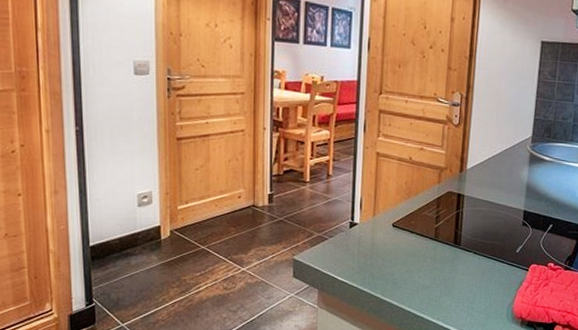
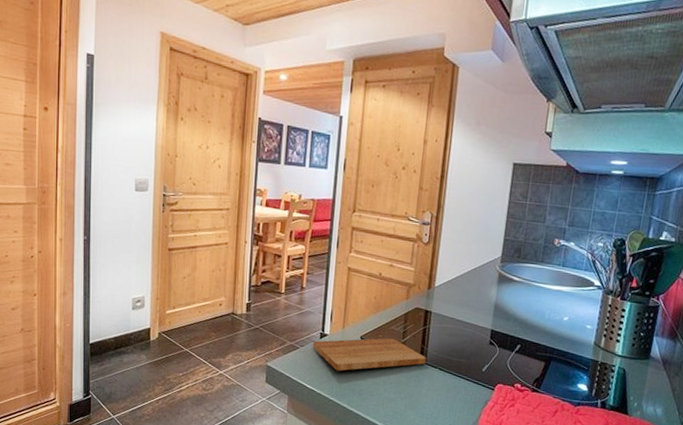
cutting board: none [342,224,461,261] -> present [312,338,427,371]

